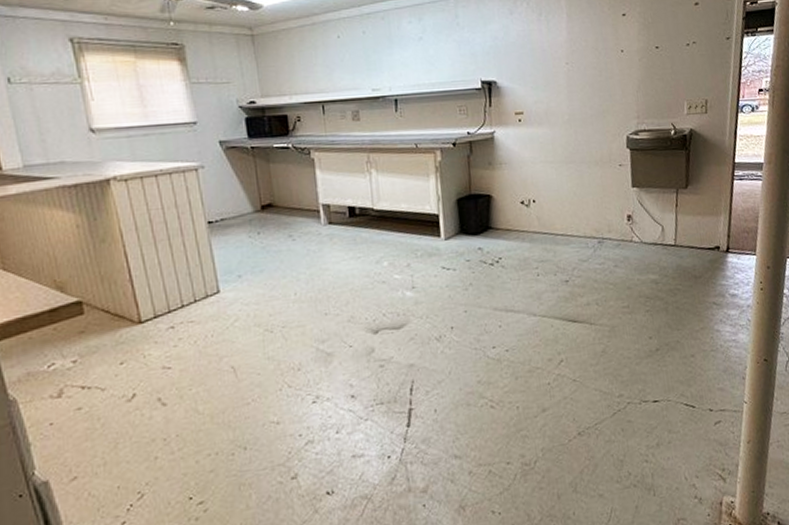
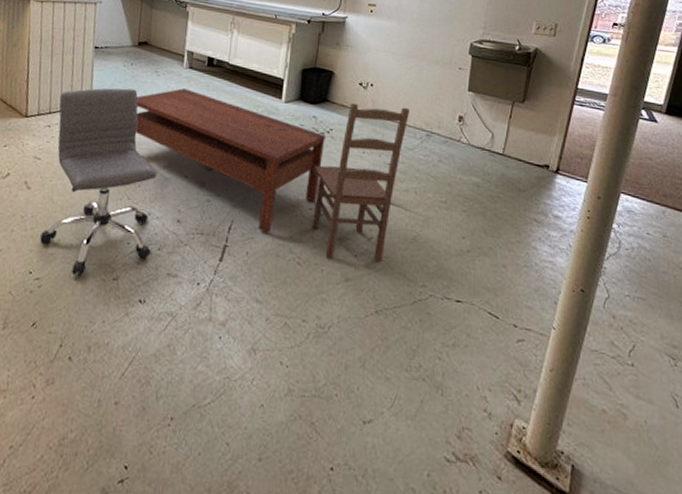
chair: none [177,261,329,487] -> present [40,88,158,276]
coffee table: none [272,248,499,386] -> present [134,88,325,234]
chair: none [488,217,578,394] -> present [312,103,409,263]

